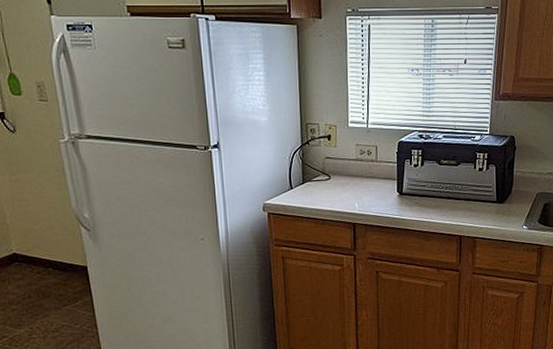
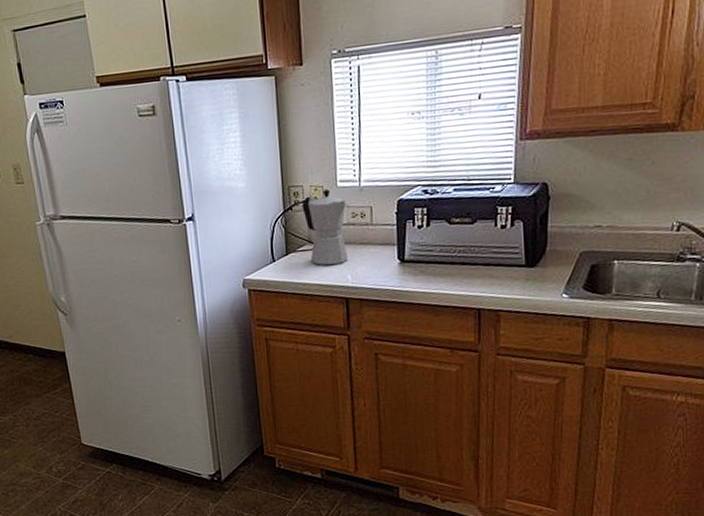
moka pot: none [317,129,357,195] -> present [302,189,349,266]

